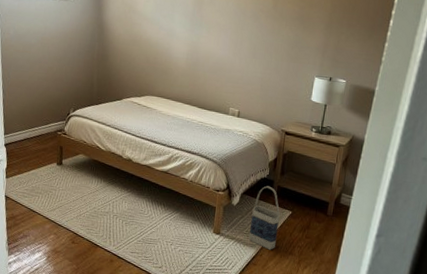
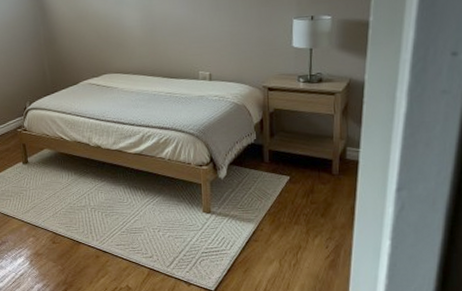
bag: present [248,185,280,250] -> none [243,151,277,223]

